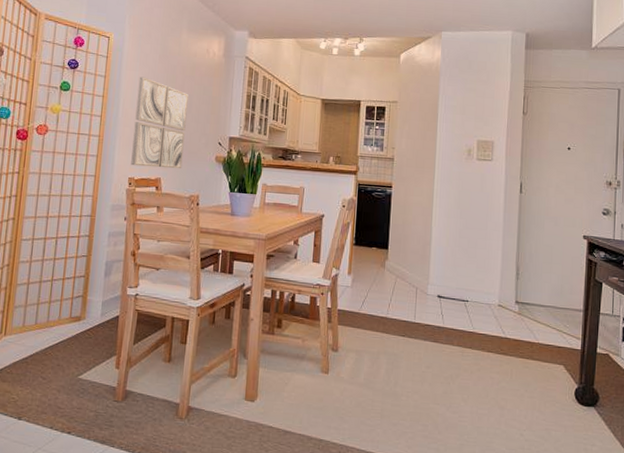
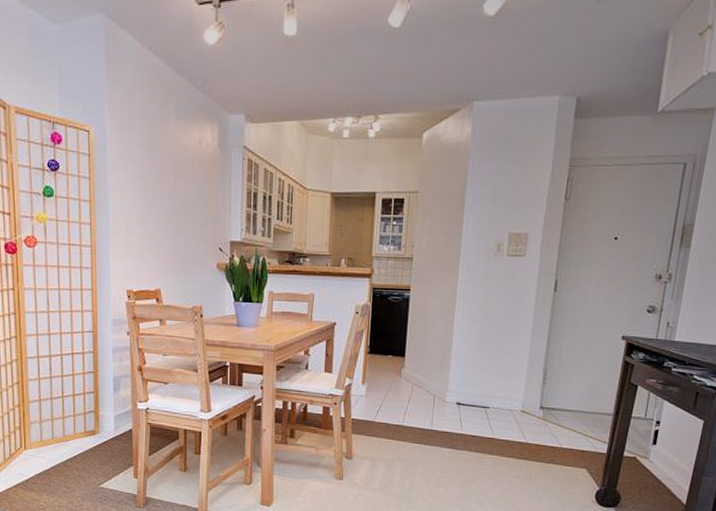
wall art: present [131,76,189,169] -> none [127,176,182,279]

